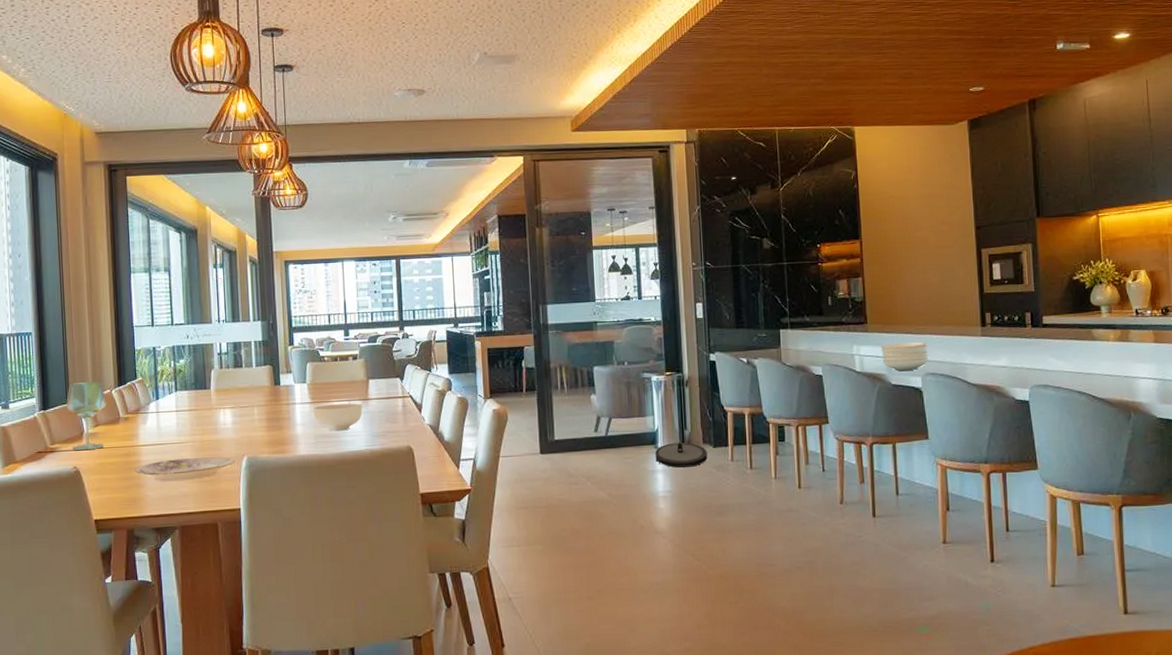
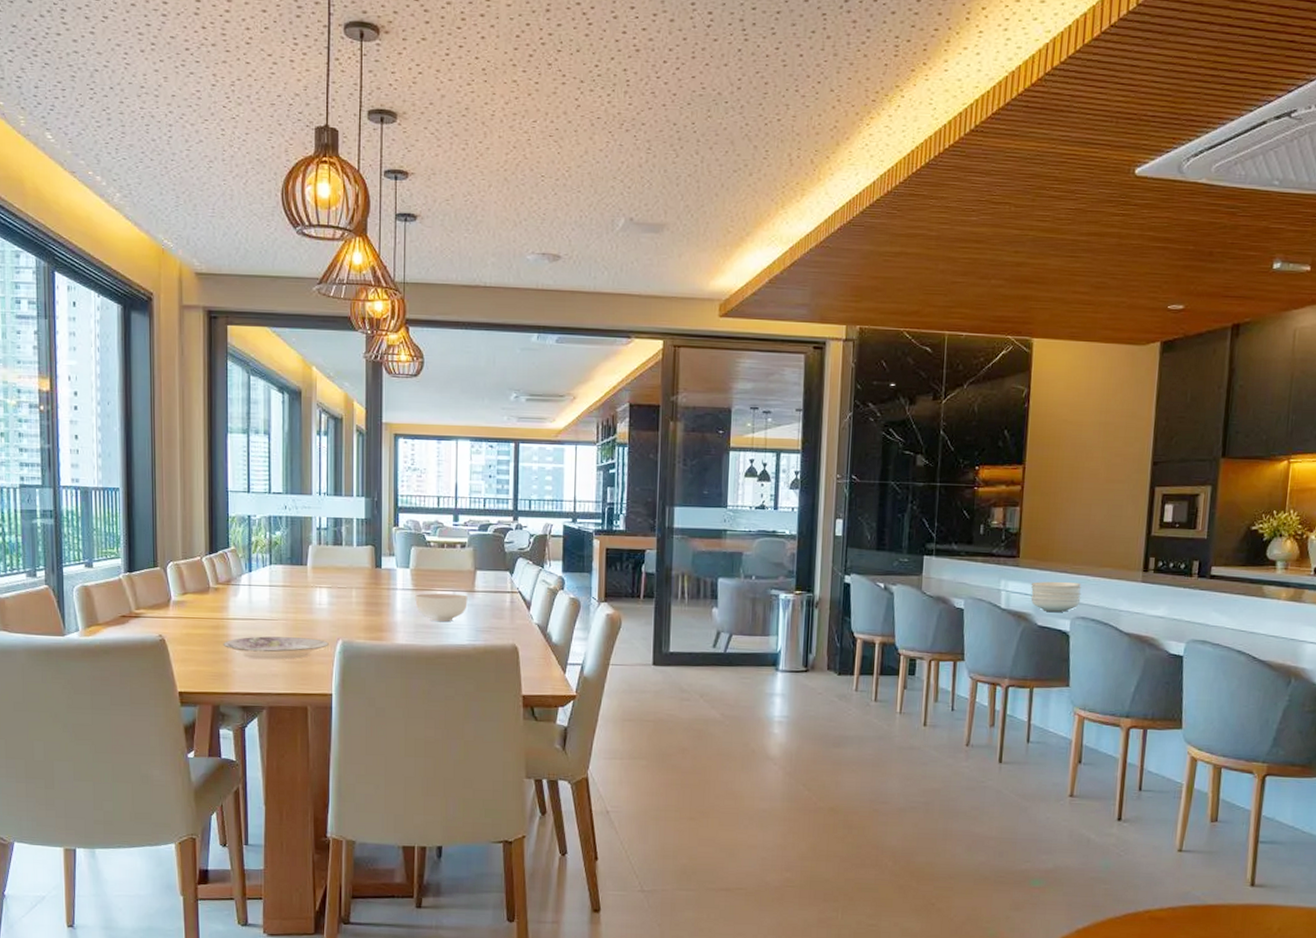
wine glass: present [66,381,106,450] -> none [153,545,196,618]
robot vacuum: present [655,440,708,468] -> none [774,664,832,693]

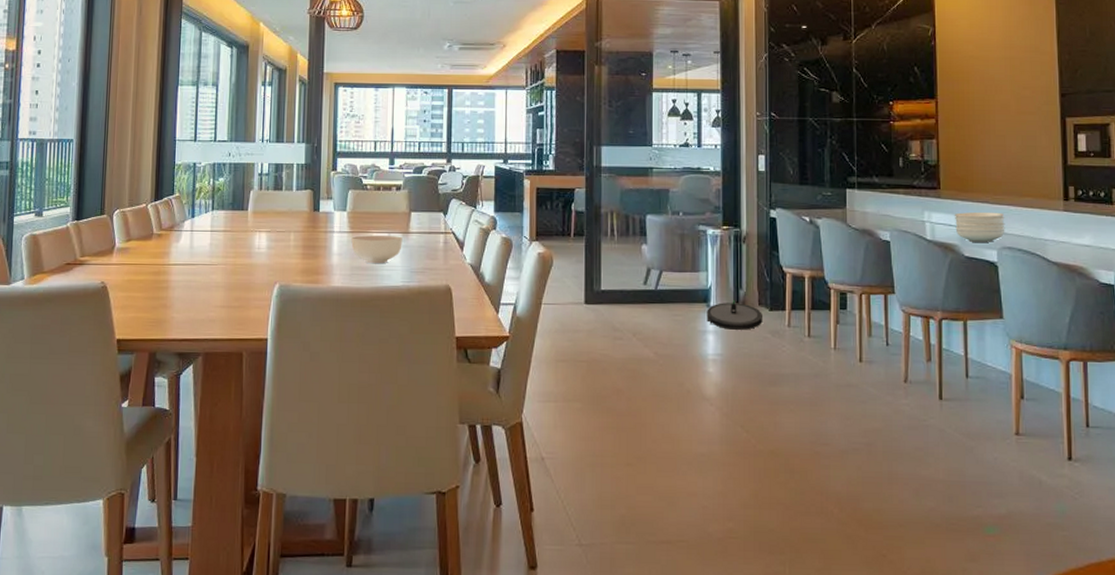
plate: present [222,636,329,660] -> none [162,281,266,305]
robot vacuum: none [774,664,832,693] -> present [707,300,764,330]

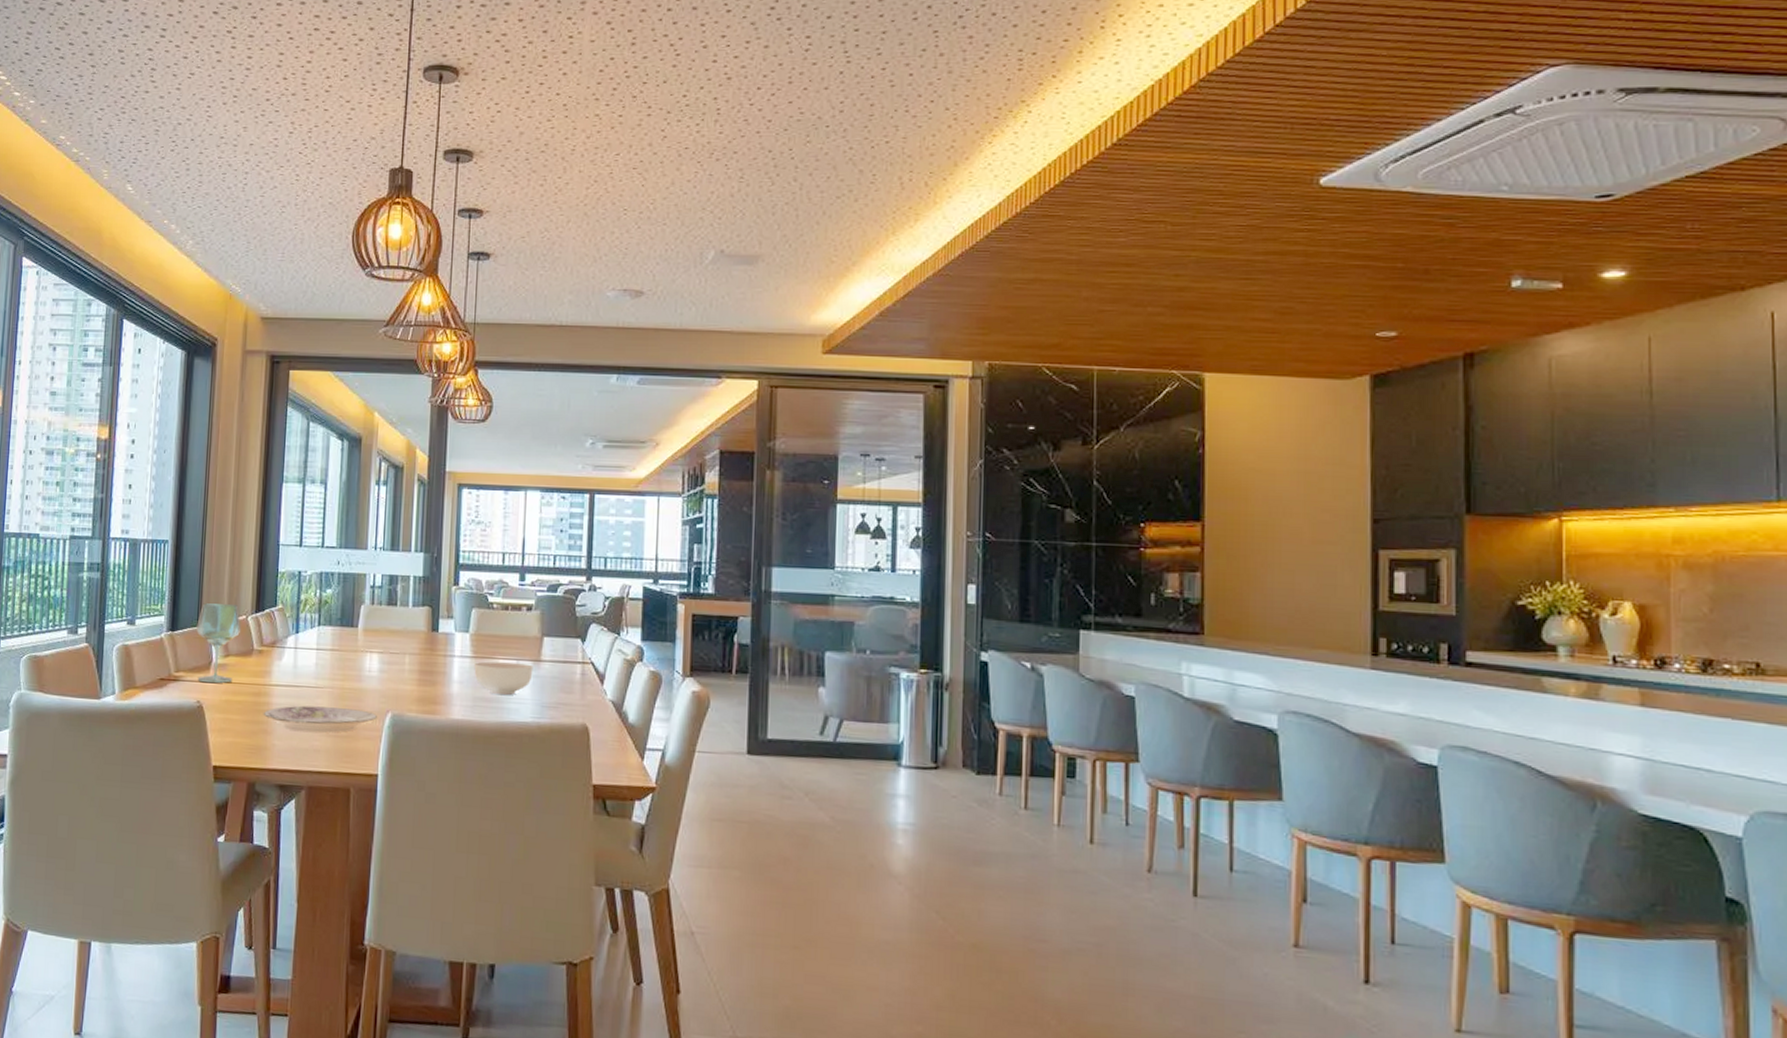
wine glass: none [100,193,141,265] -> present [196,603,241,683]
plate: none [162,281,266,305] -> present [263,705,377,734]
robot vacuum: present [707,300,764,330] -> none [897,759,968,796]
bowl: present [954,212,1005,242] -> none [1221,665,1290,704]

